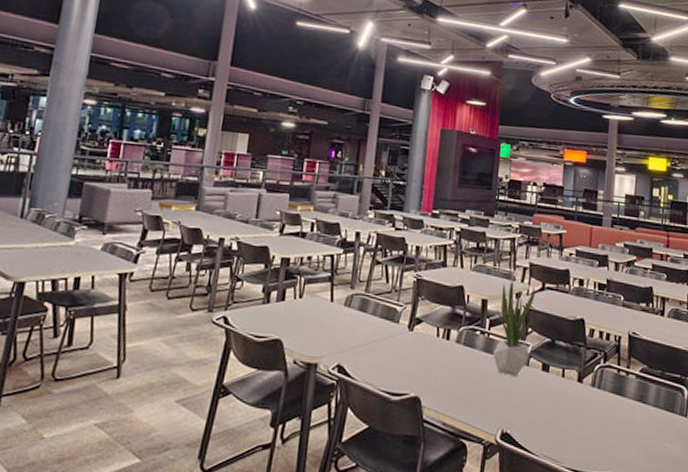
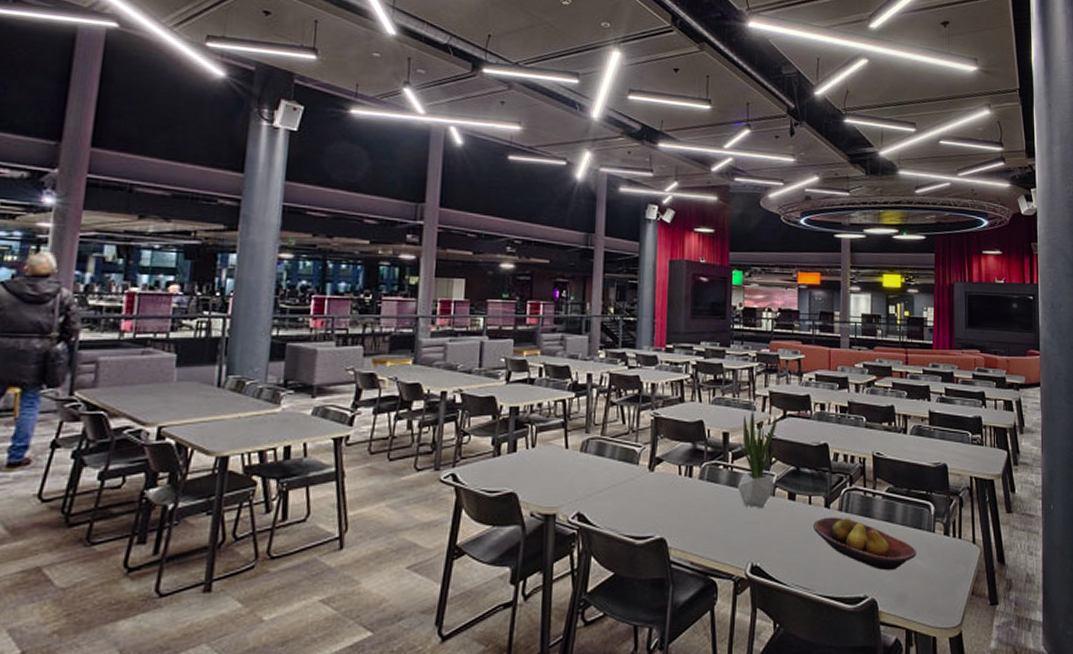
fruit bowl: none [564,391,667,451] -> present [812,517,916,571]

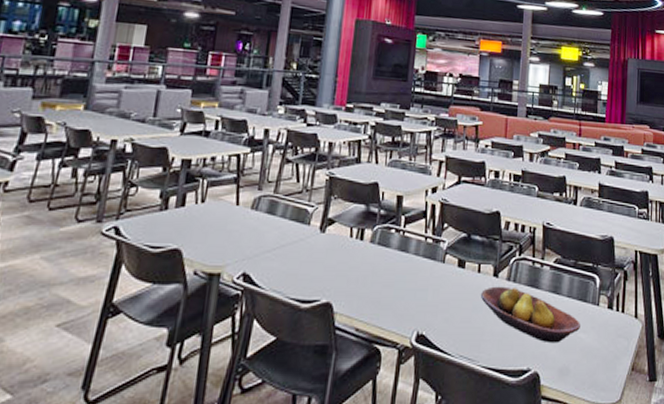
potted plant: present [738,410,776,508] -> none [408,174,451,274]

